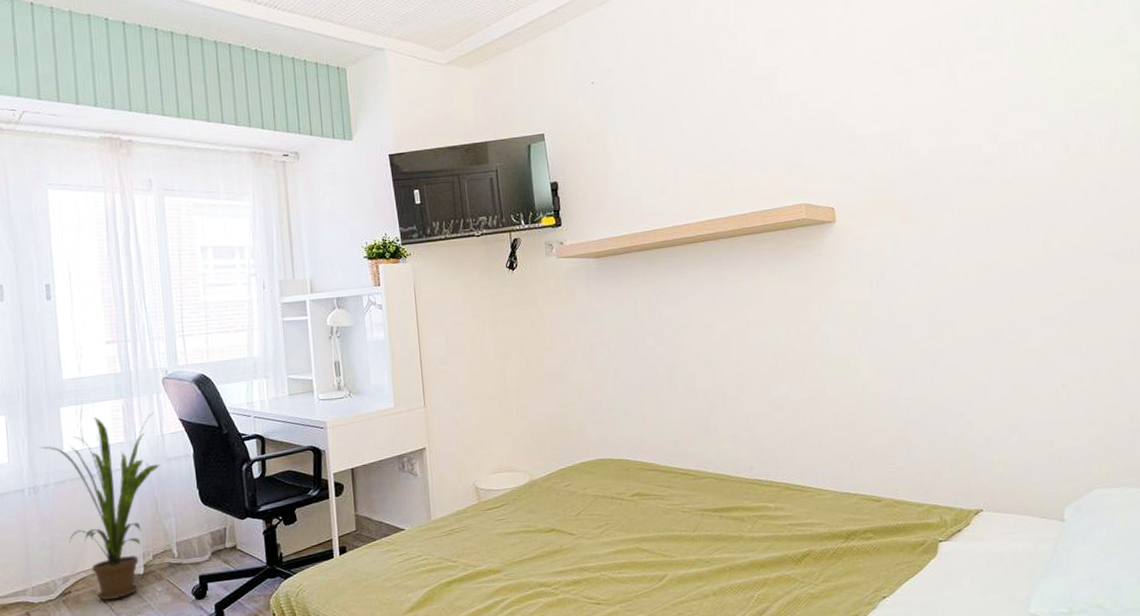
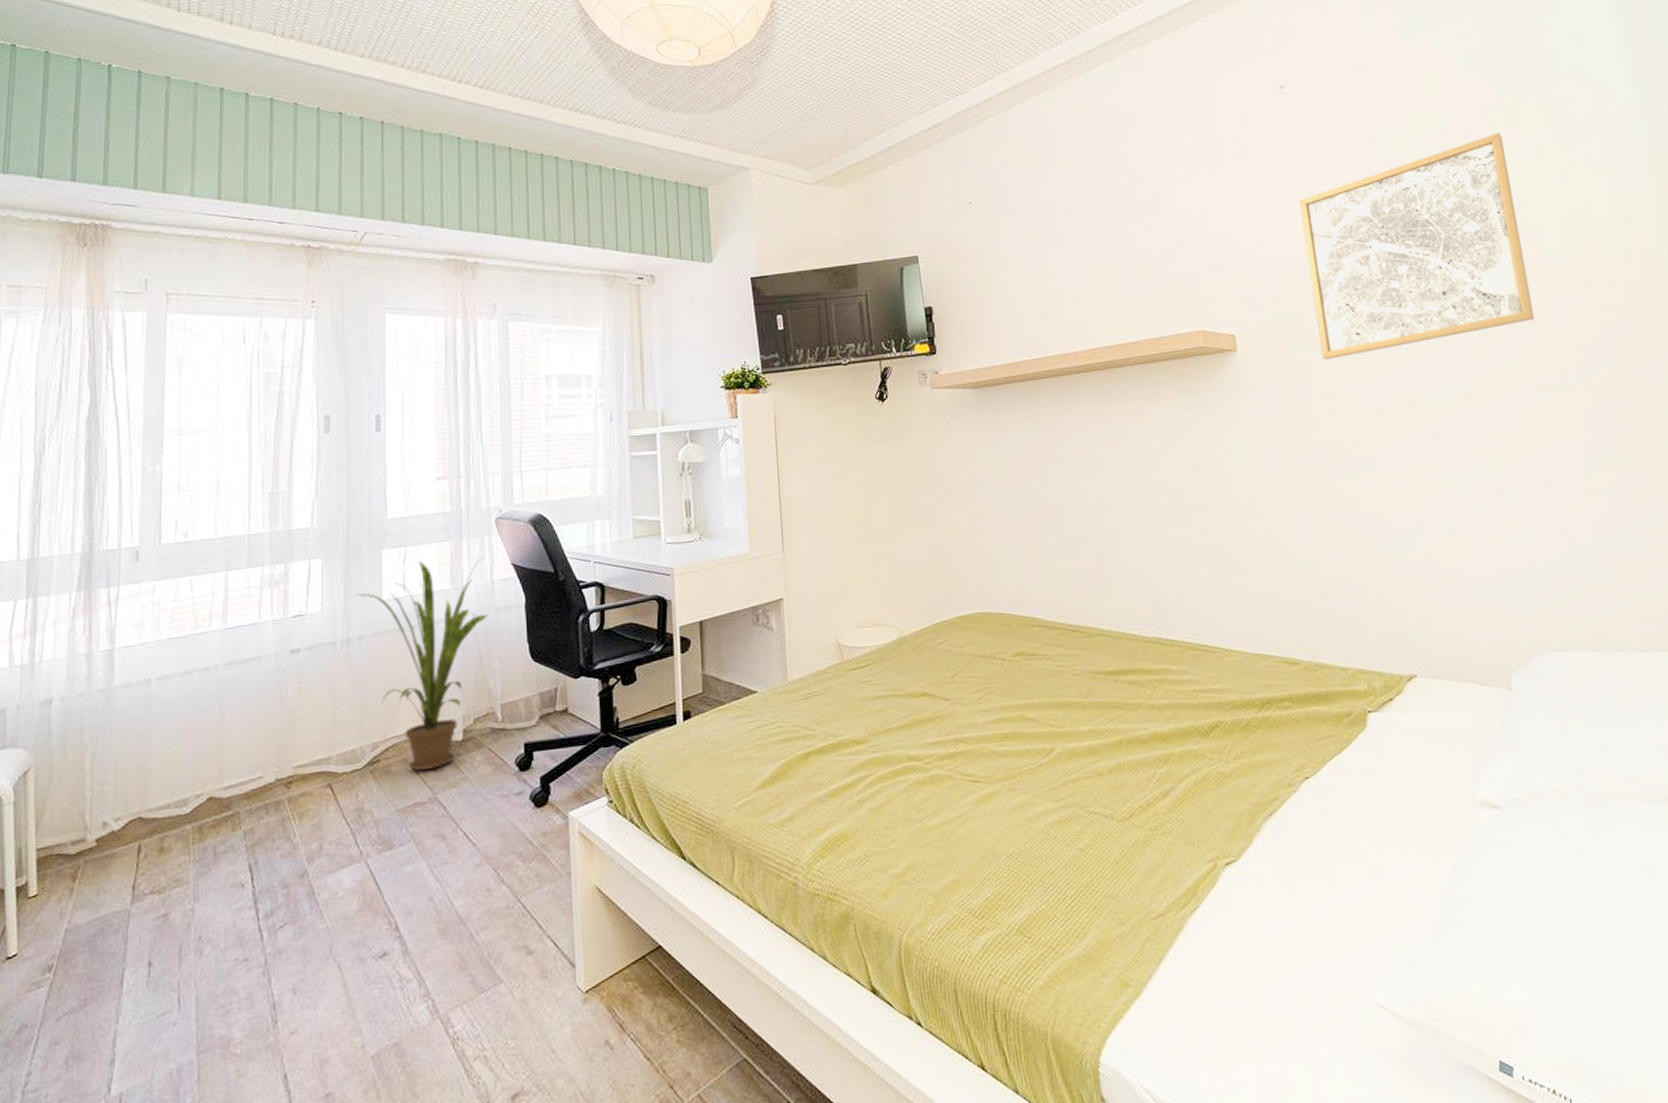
wall art: none [897,15,1105,230] -> present [1299,132,1534,360]

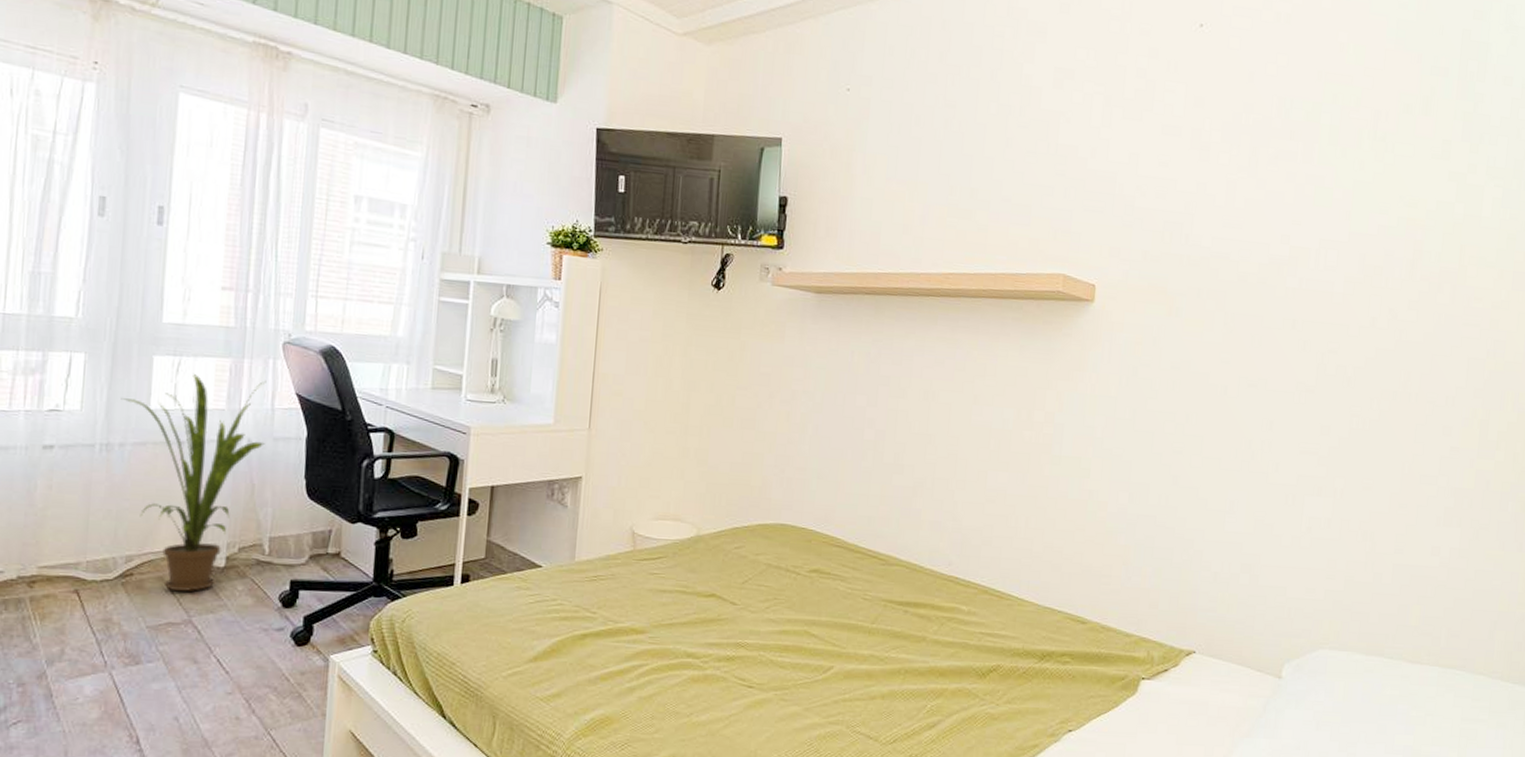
wall art: present [1299,132,1534,360] -> none [1178,119,1412,328]

